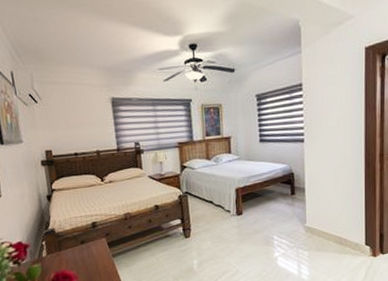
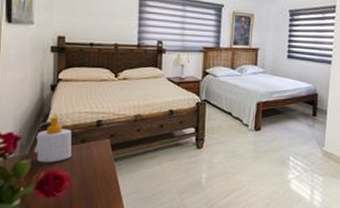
soap bottle: none [42,221,75,265] -> present [36,115,71,163]

